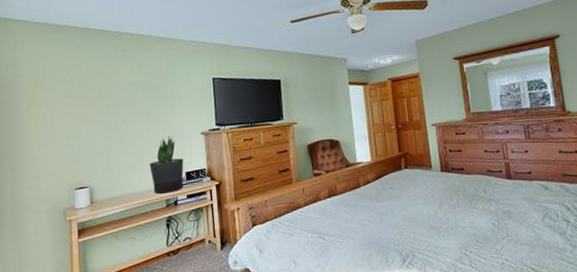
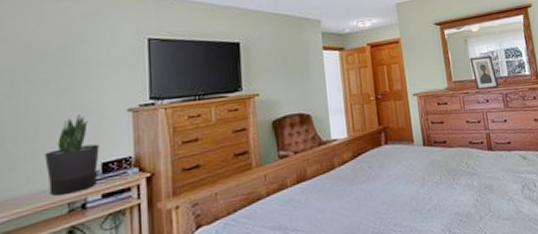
picture frame: none [489,88,520,121] -> present [469,55,499,90]

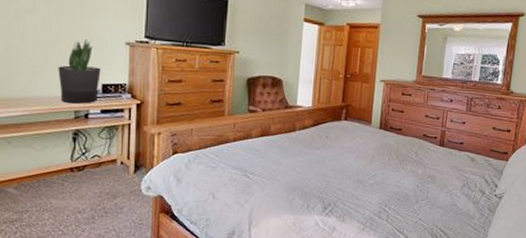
picture frame: present [469,55,499,90] -> none [443,56,468,90]

